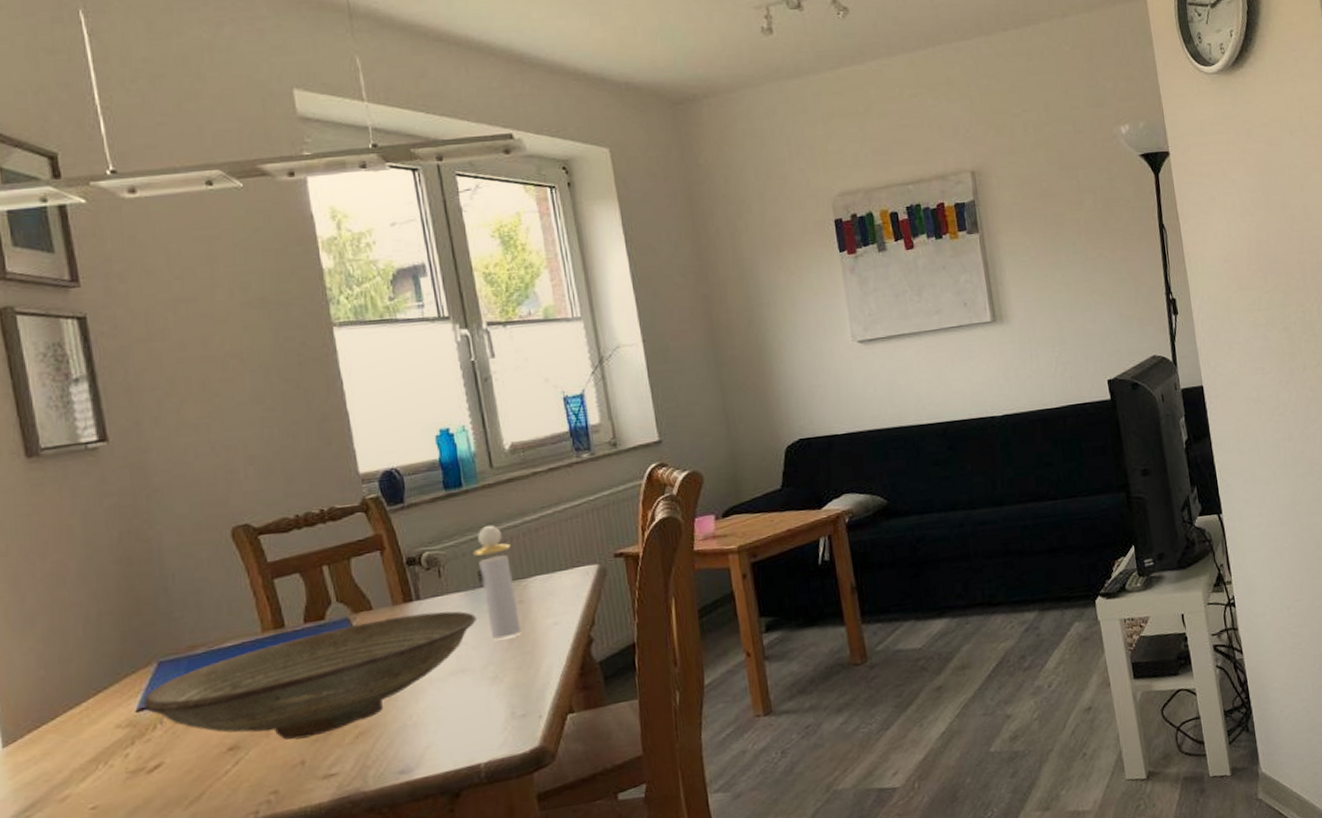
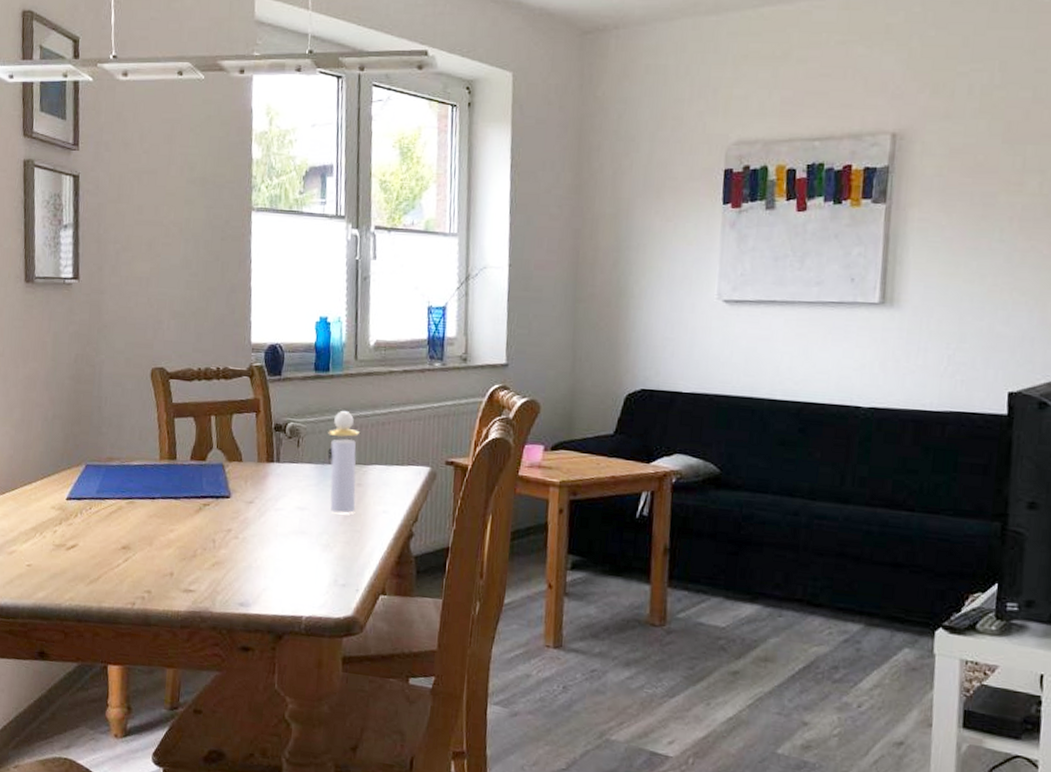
decorative bowl: present [143,611,477,740] -> none [71,471,321,555]

